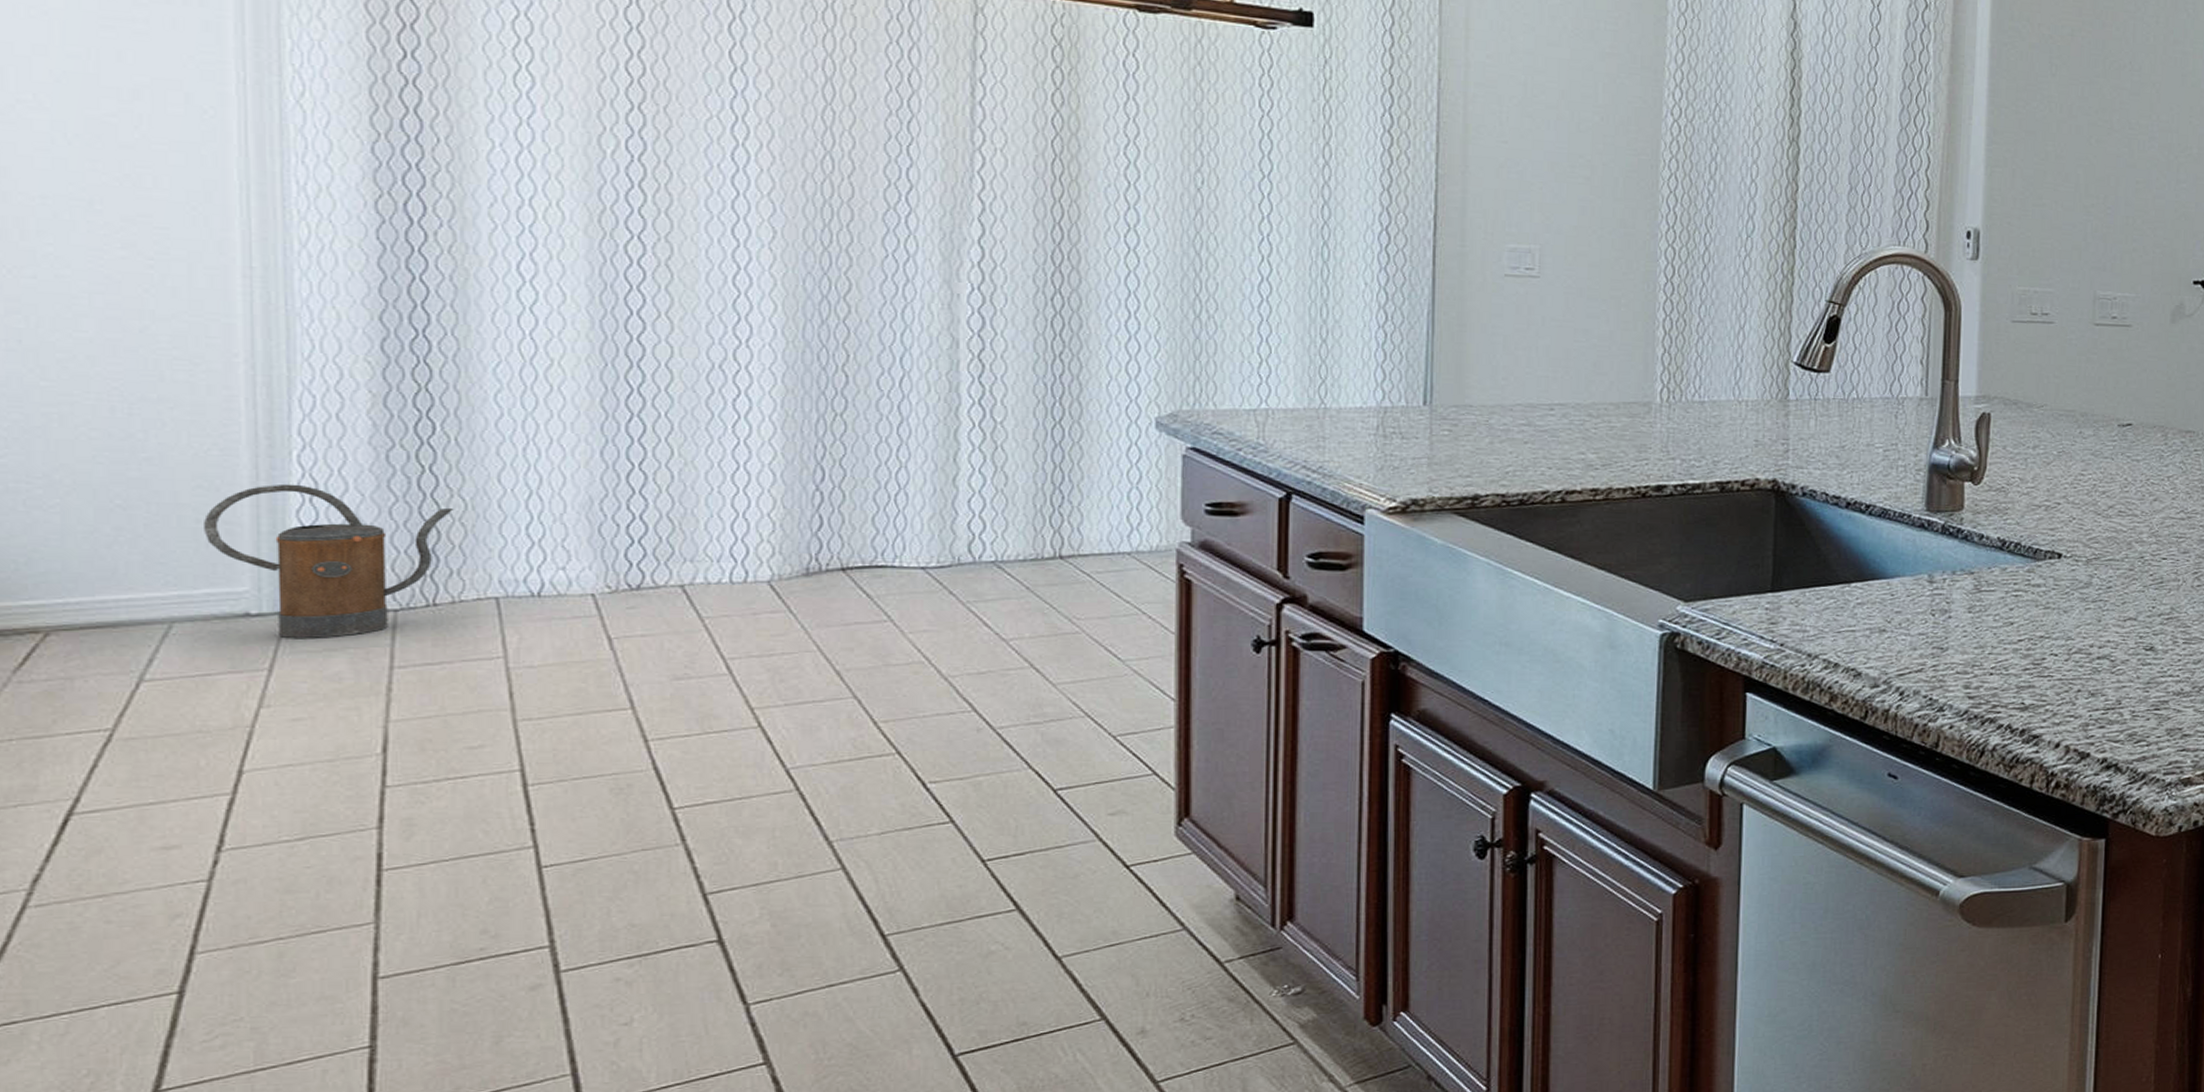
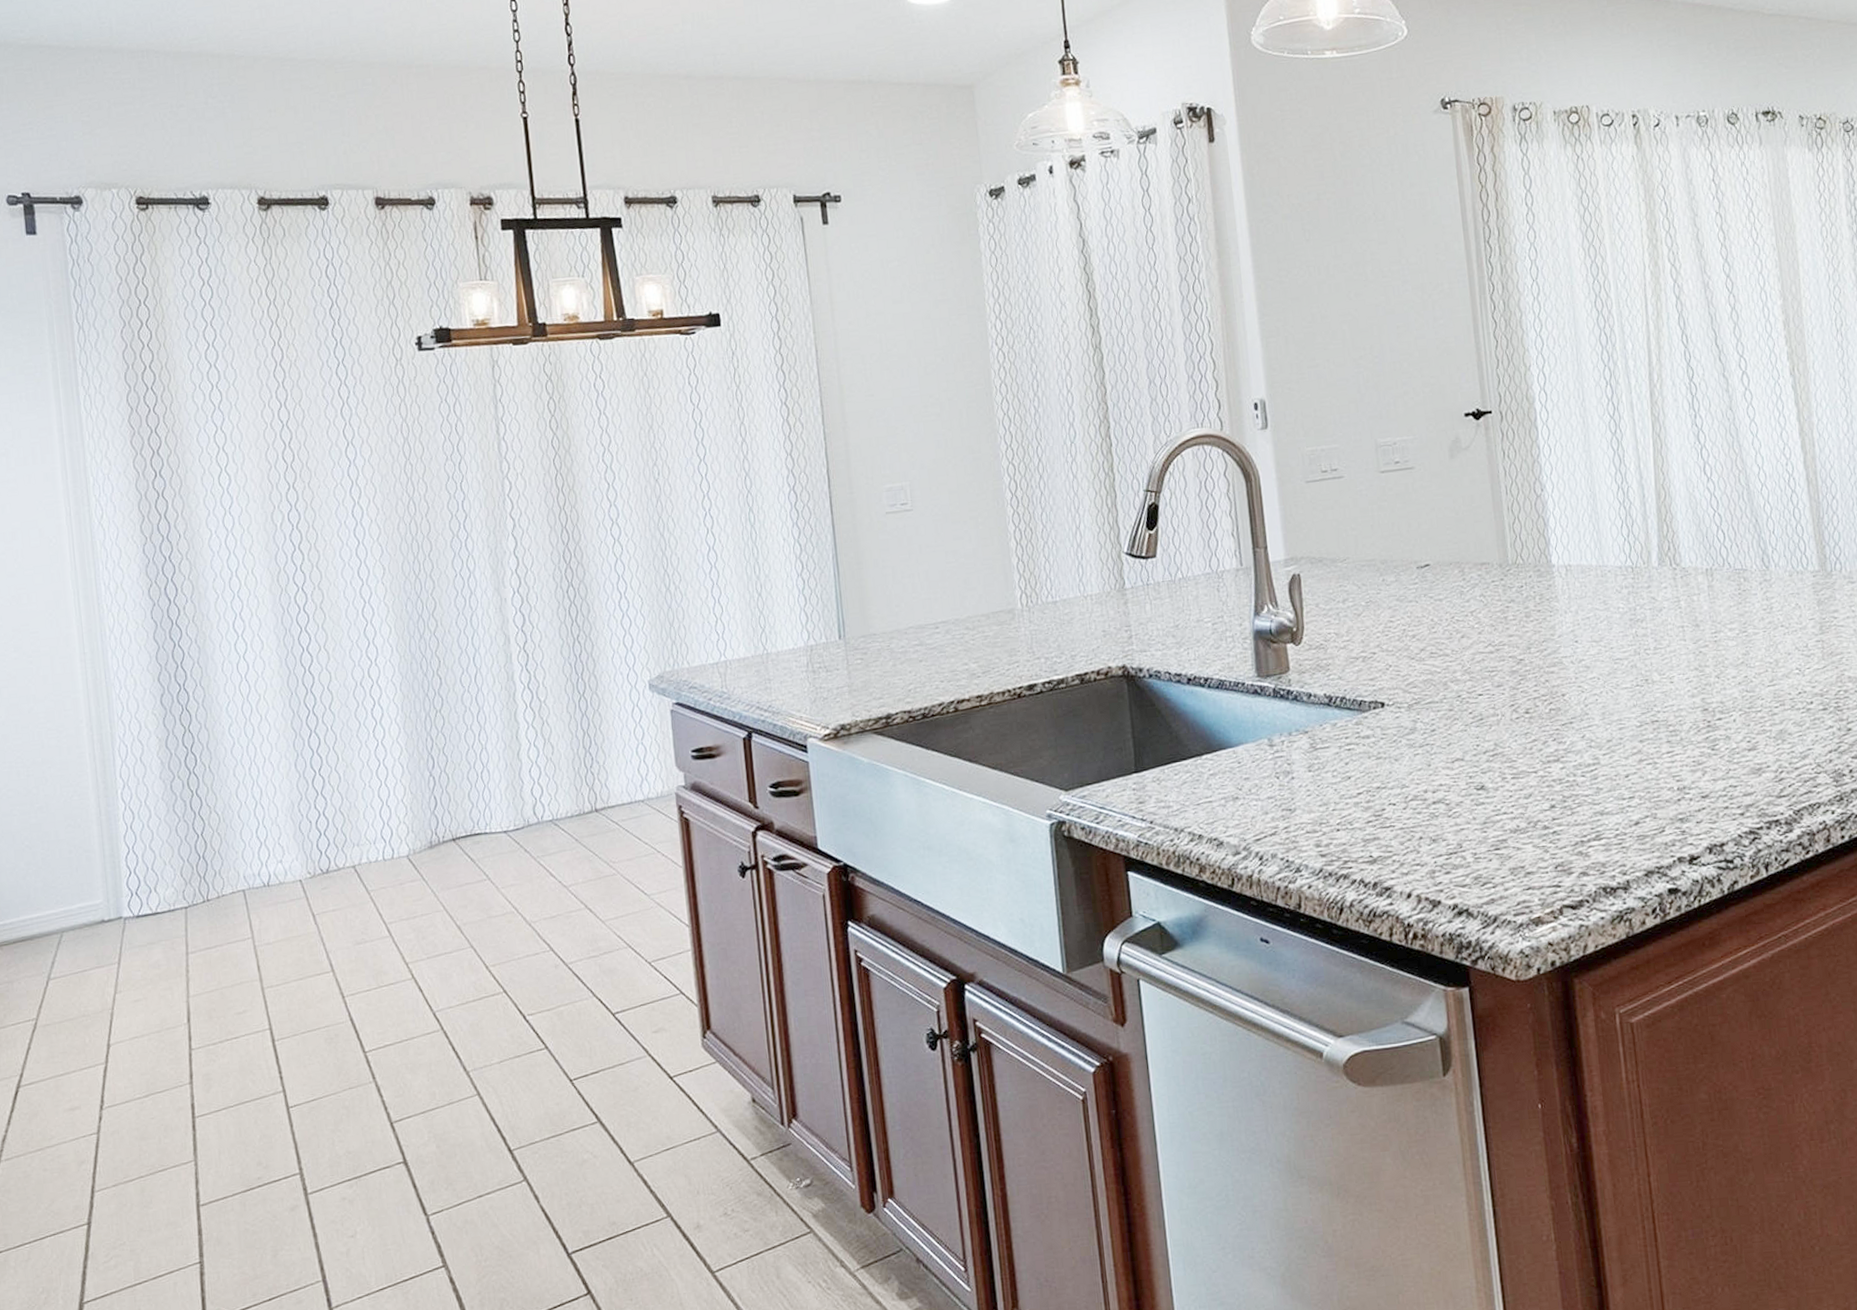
watering can: present [202,483,454,638] -> none [73,815,213,937]

